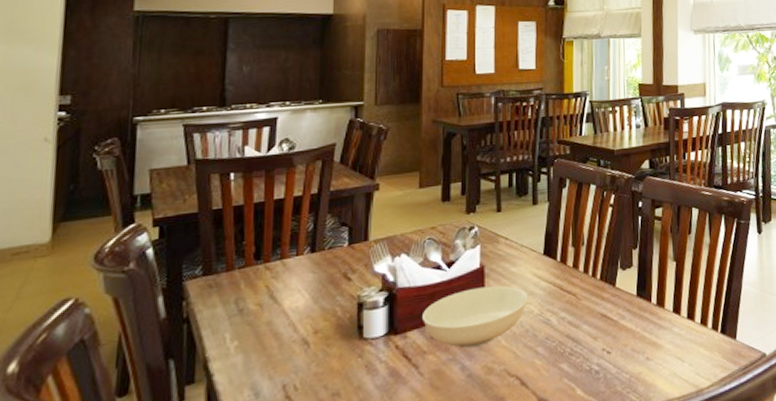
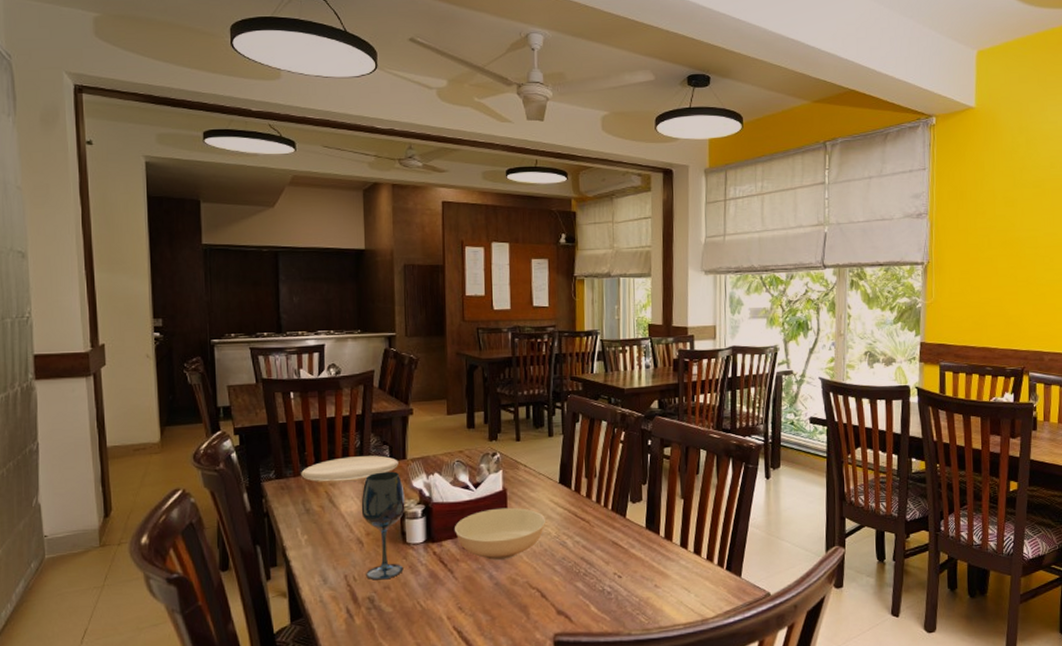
plate: none [236,239,359,276] -> present [301,455,399,483]
wineglass: none [309,256,364,387] -> present [361,471,405,580]

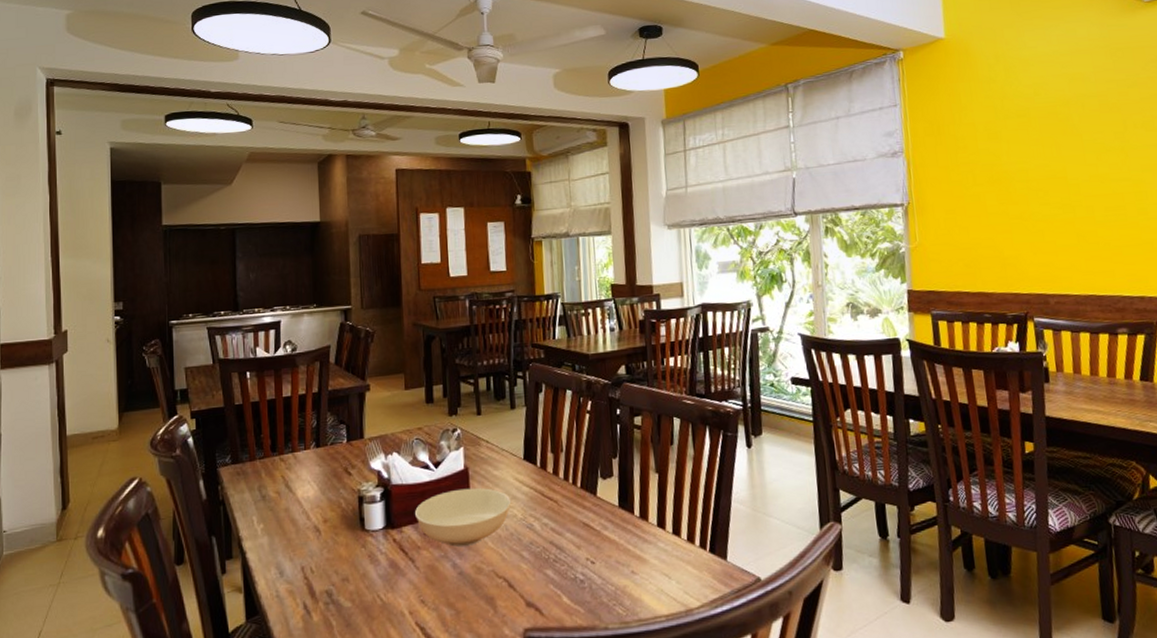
plate: present [301,455,399,483] -> none [257,435,356,467]
wineglass: present [361,471,405,580] -> none [318,452,363,572]

